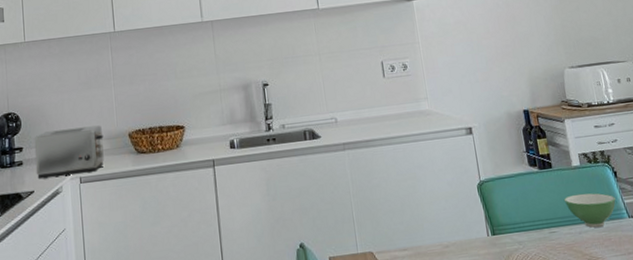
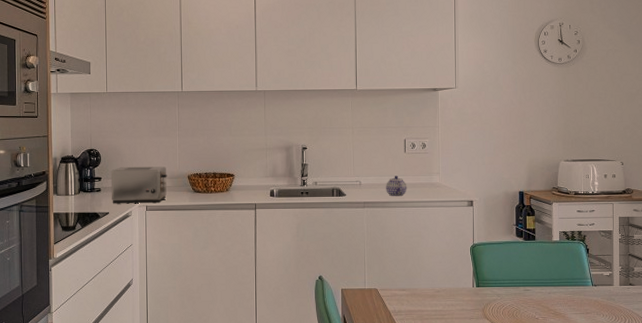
teapot: none [366,106,393,134] -> present [385,175,407,197]
bowl: present [563,192,616,228] -> none [540,263,584,291]

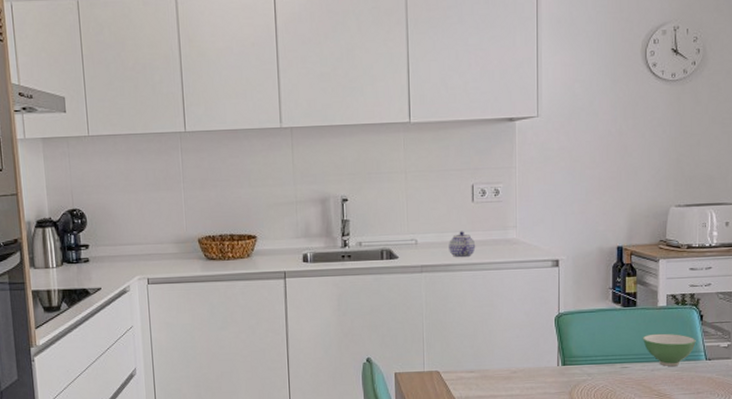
toaster: present [111,166,167,204] -> none [100,228,172,278]
bowl: none [540,263,584,291] -> present [642,333,696,367]

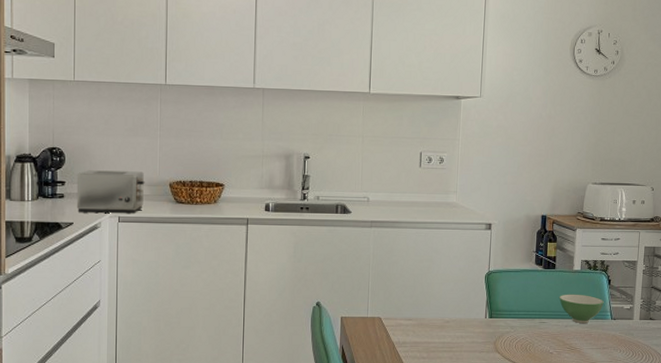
toaster: none [100,228,172,278] -> present [76,170,145,214]
teapot: present [447,231,476,258] -> none [395,192,421,217]

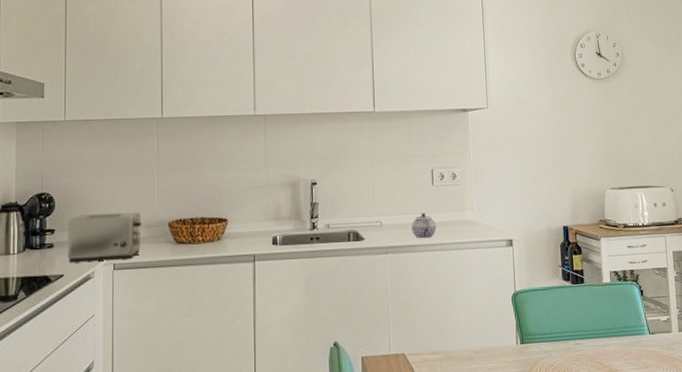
teapot: none [395,192,421,217] -> present [410,213,437,239]
bowl: present [558,294,604,324] -> none [591,308,639,342]

